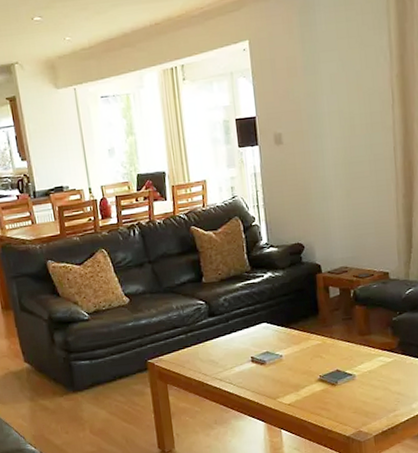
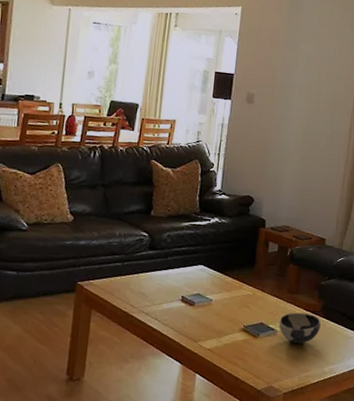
bowl: none [355,352,401,386] -> present [278,312,321,345]

